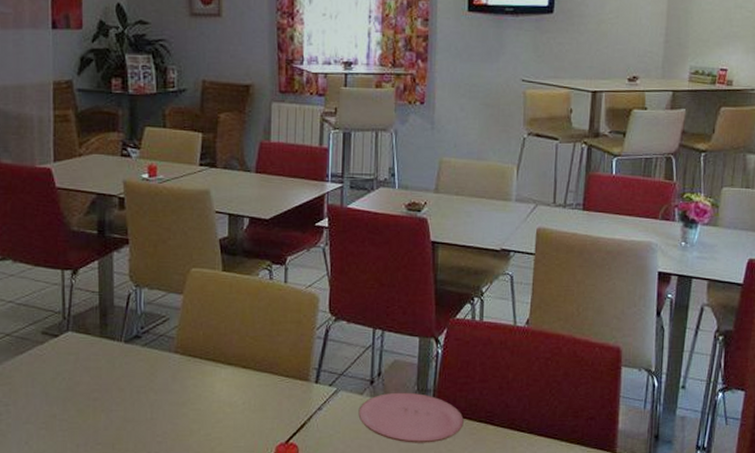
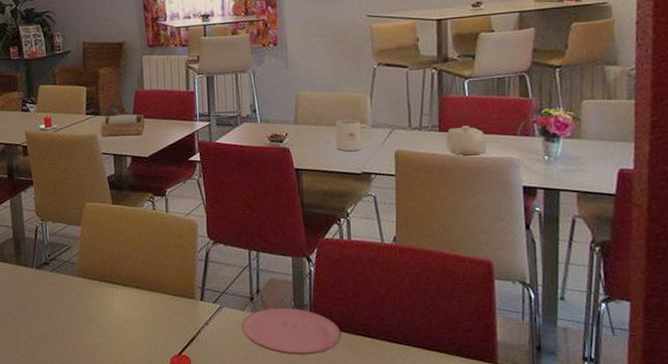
napkin holder: none [216,168,269,194] -> present [101,114,145,137]
mug: none [476,191,515,226] -> present [334,119,372,152]
sugar bowl: none [588,205,628,238] -> present [445,125,486,156]

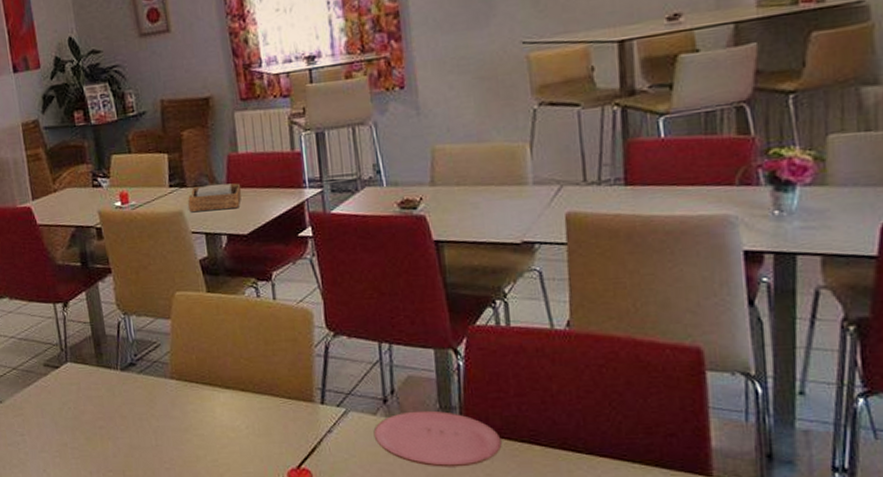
mug: present [334,119,372,152] -> none [484,175,534,217]
sugar bowl: present [445,125,486,156] -> none [634,175,691,216]

